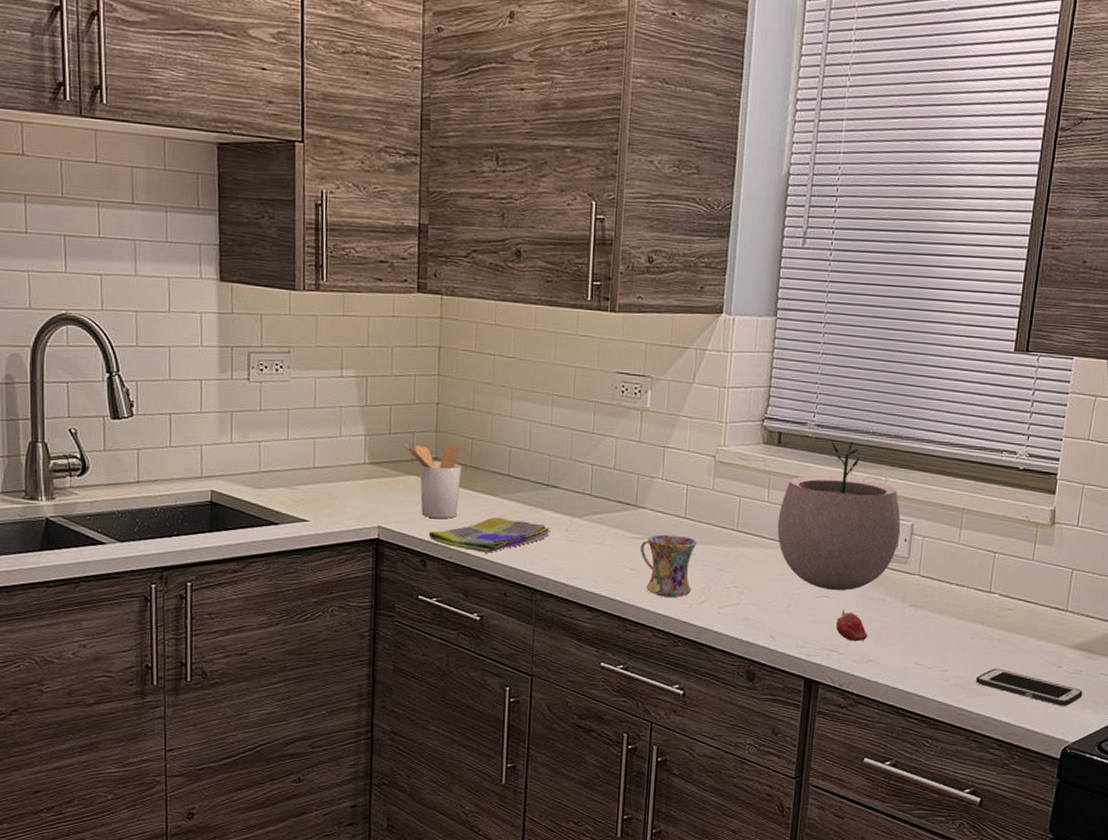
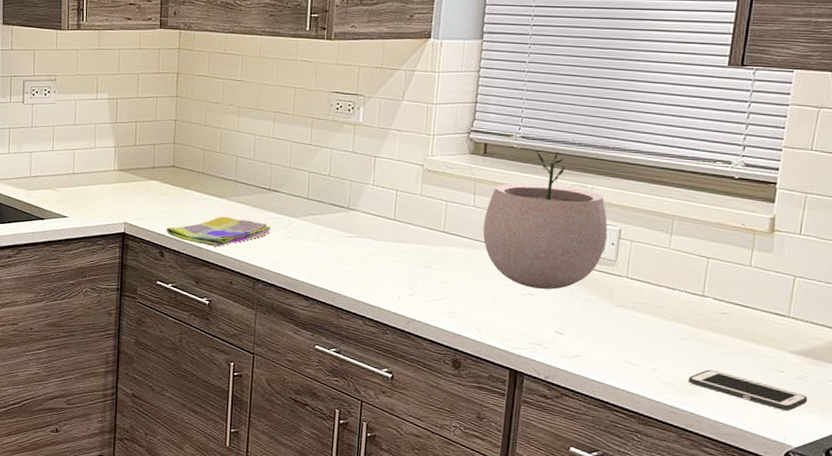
utensil holder: present [403,443,462,519] -> none [146,153,195,217]
mug: present [640,534,698,598] -> none [352,234,406,291]
fruit: present [835,609,868,642] -> none [540,306,574,338]

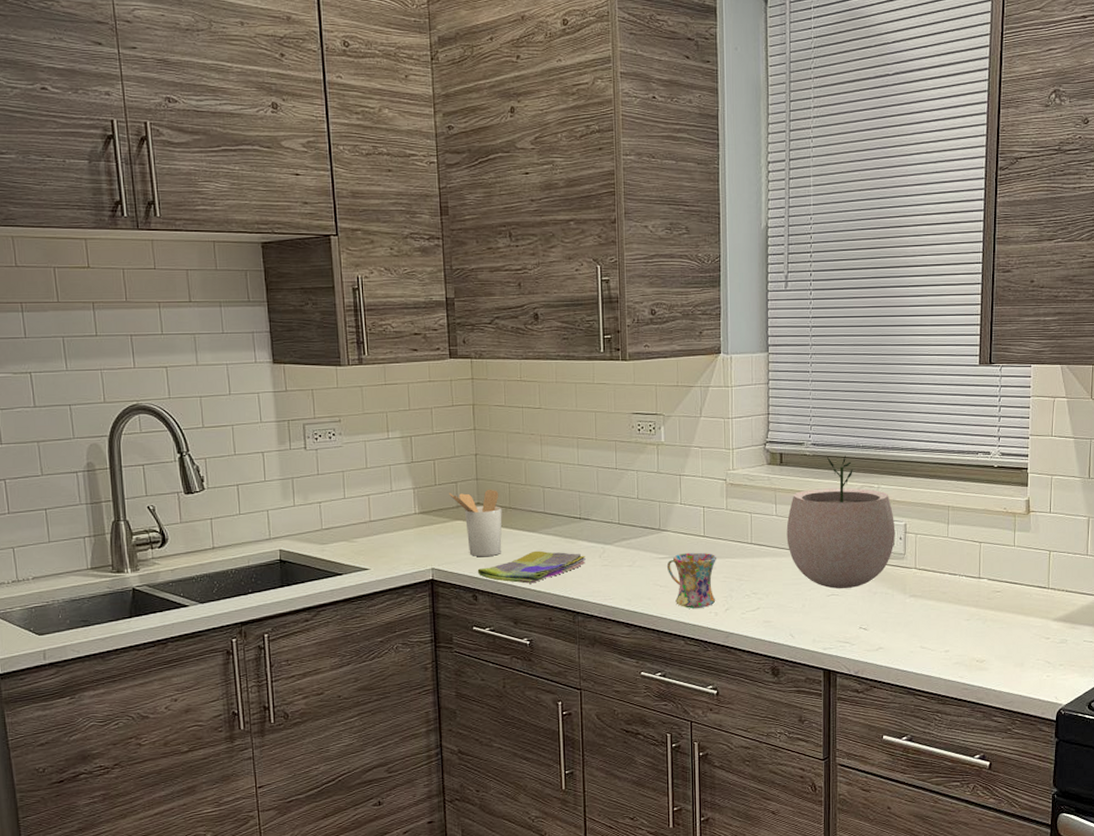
utensil holder: none [146,153,195,217] -> present [448,489,502,557]
mug: none [352,234,406,291] -> present [666,552,717,608]
cell phone: present [687,369,808,412] -> none [974,644,1070,674]

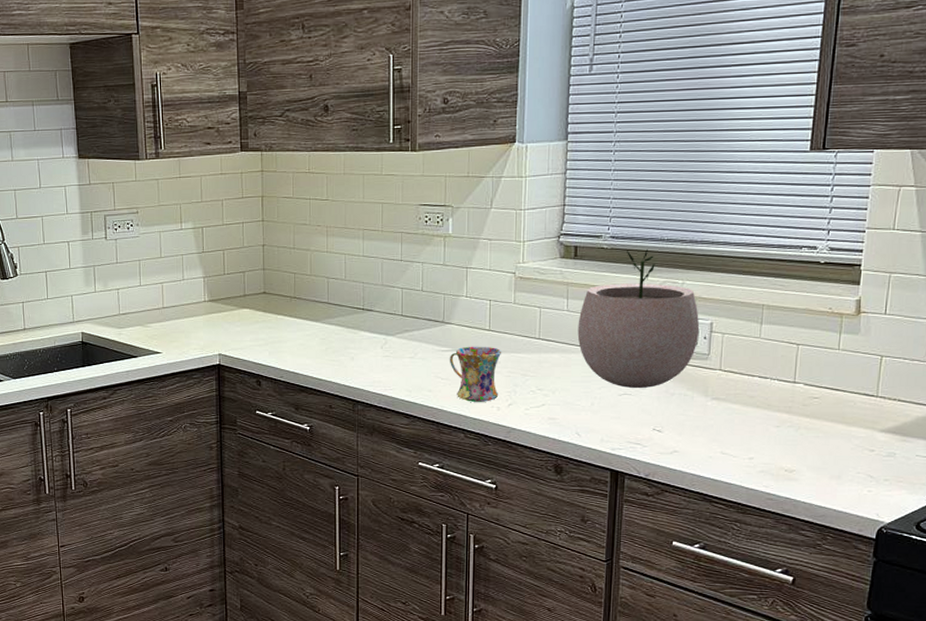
utensil holder: present [448,489,502,557] -> none [236,279,287,345]
dish towel: present [477,550,586,584] -> none [261,340,367,371]

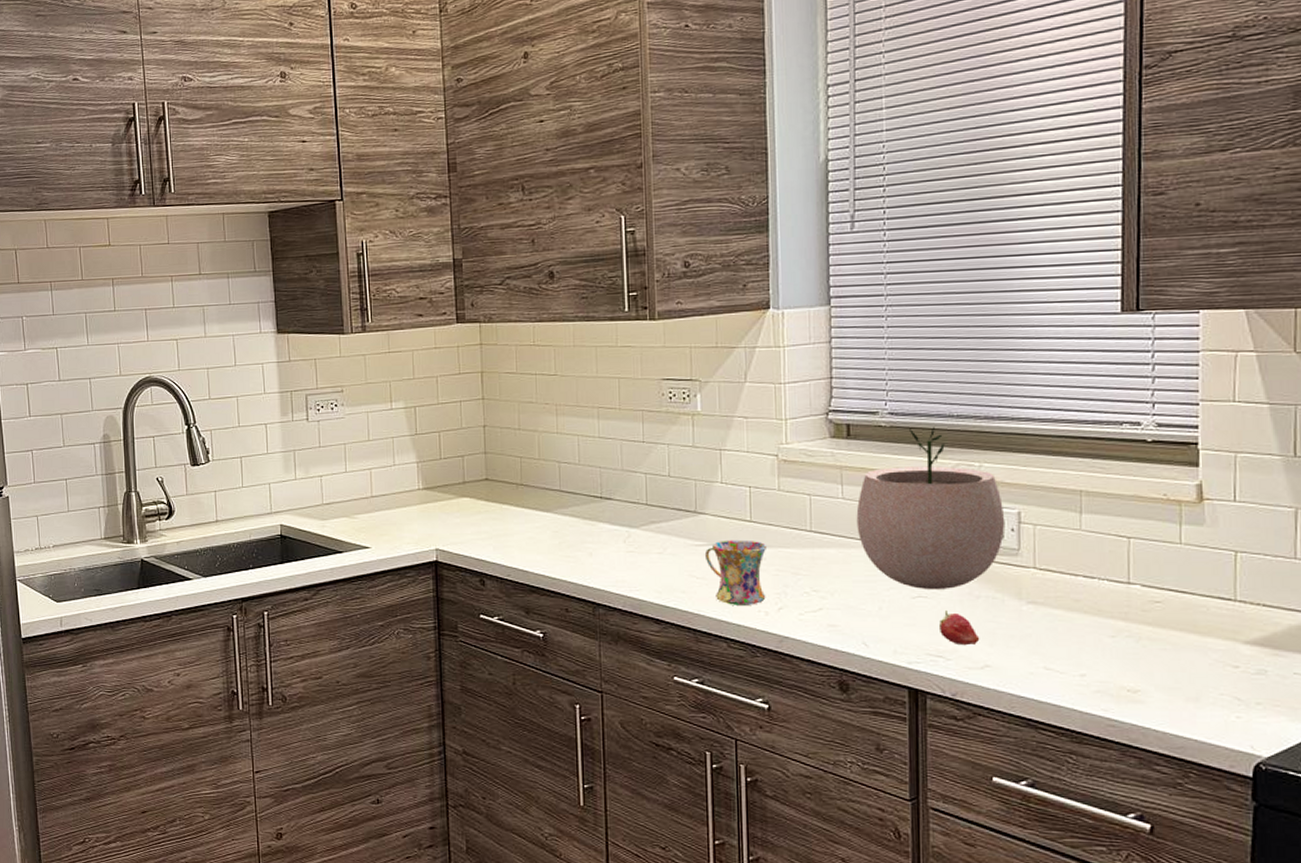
fruit: none [638,405,672,435] -> present [938,609,980,646]

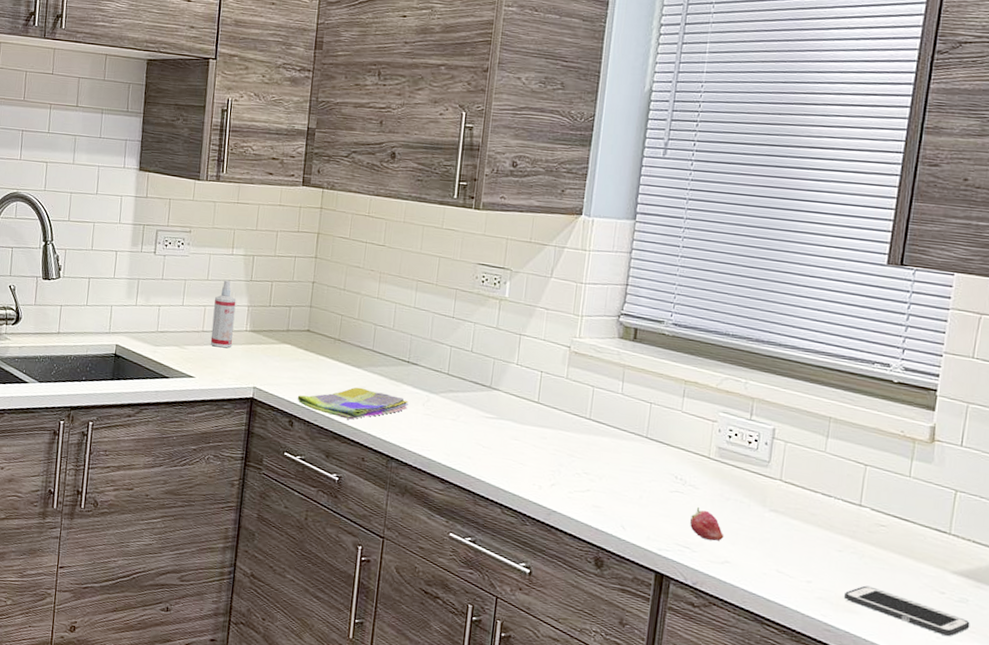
spray bottle: none [380,438,406,512] -> present [210,280,237,348]
dish towel: none [485,533,608,569] -> present [297,387,408,420]
mug: present [704,539,768,605] -> none [492,416,550,479]
plant pot: present [856,427,1005,589] -> none [630,341,761,489]
cell phone: none [1123,670,1273,715] -> present [843,585,970,637]

